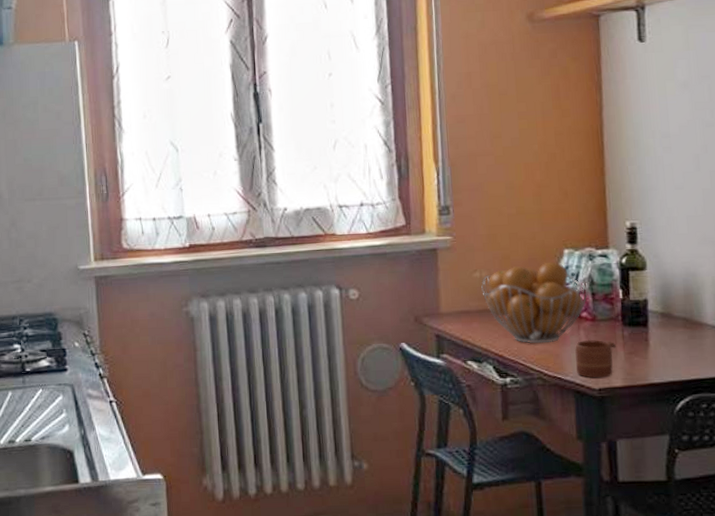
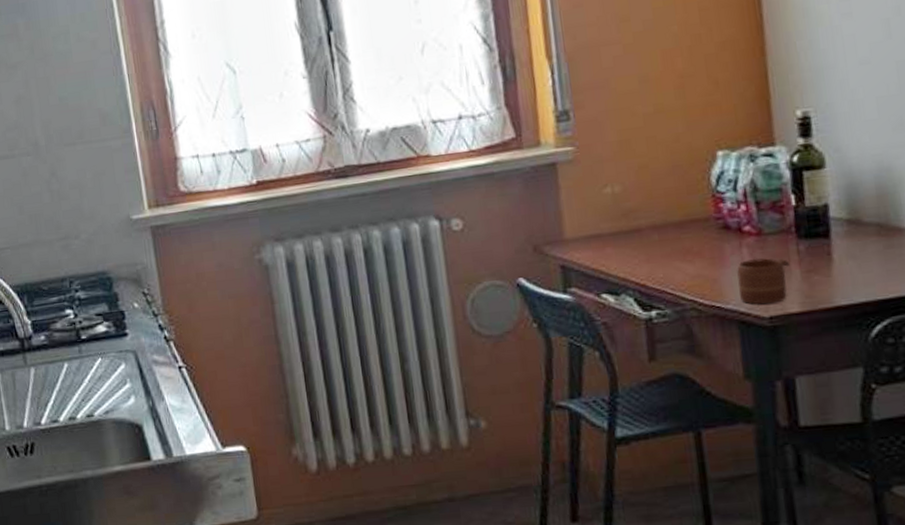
fruit basket: present [481,261,591,344] -> none [613,167,754,268]

